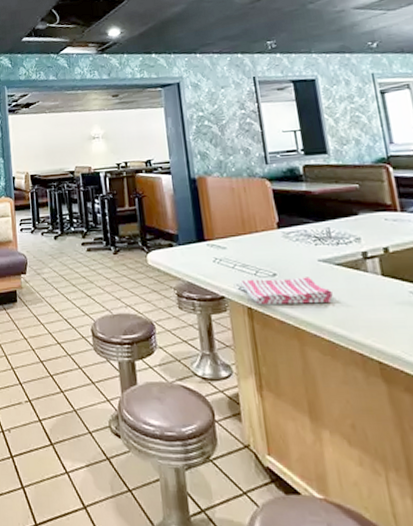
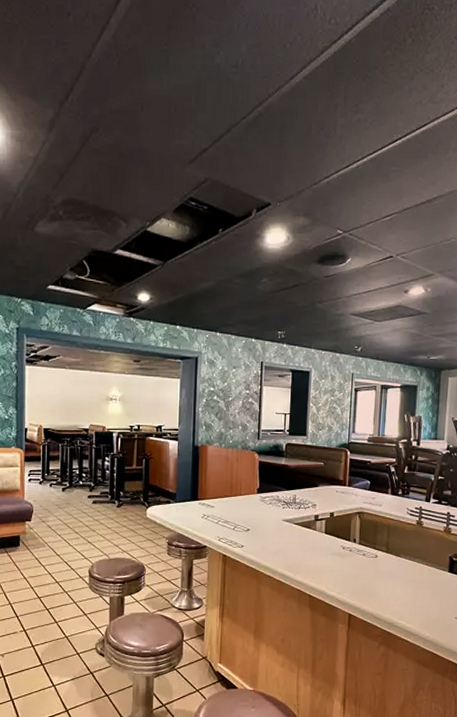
dish towel: present [239,277,333,304] -> none [220,532,288,553]

